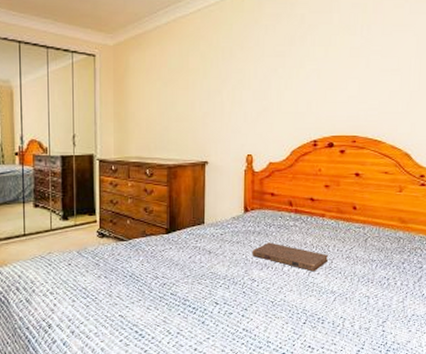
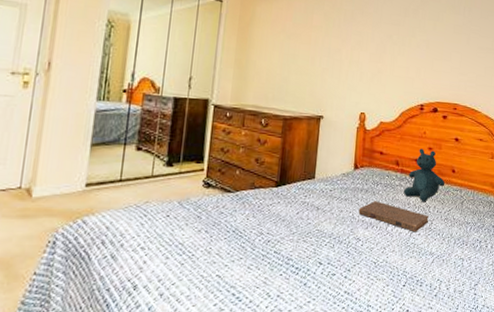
stuffed toy: none [298,187,346,242] -> present [403,148,446,202]

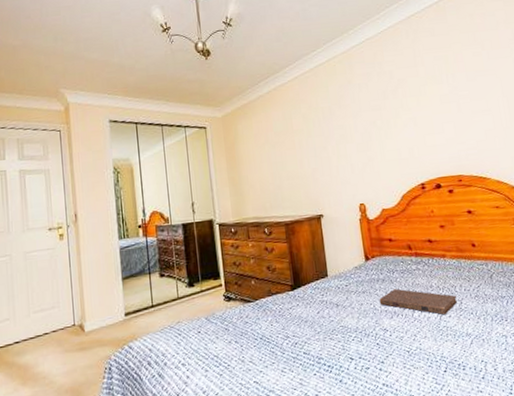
stuffed toy: present [403,148,446,202] -> none [422,228,467,283]

